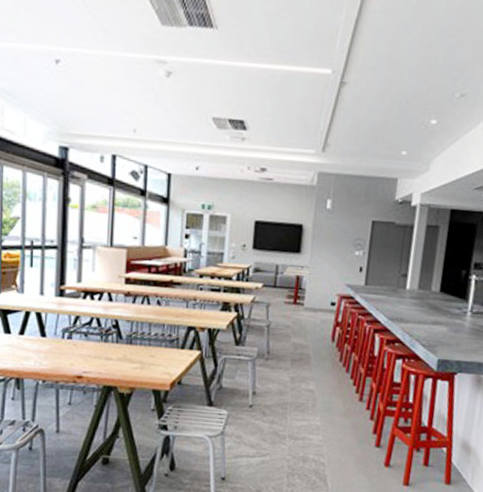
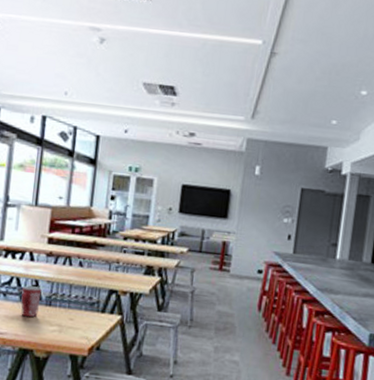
mug: none [102,325,122,356] -> present [21,285,42,318]

